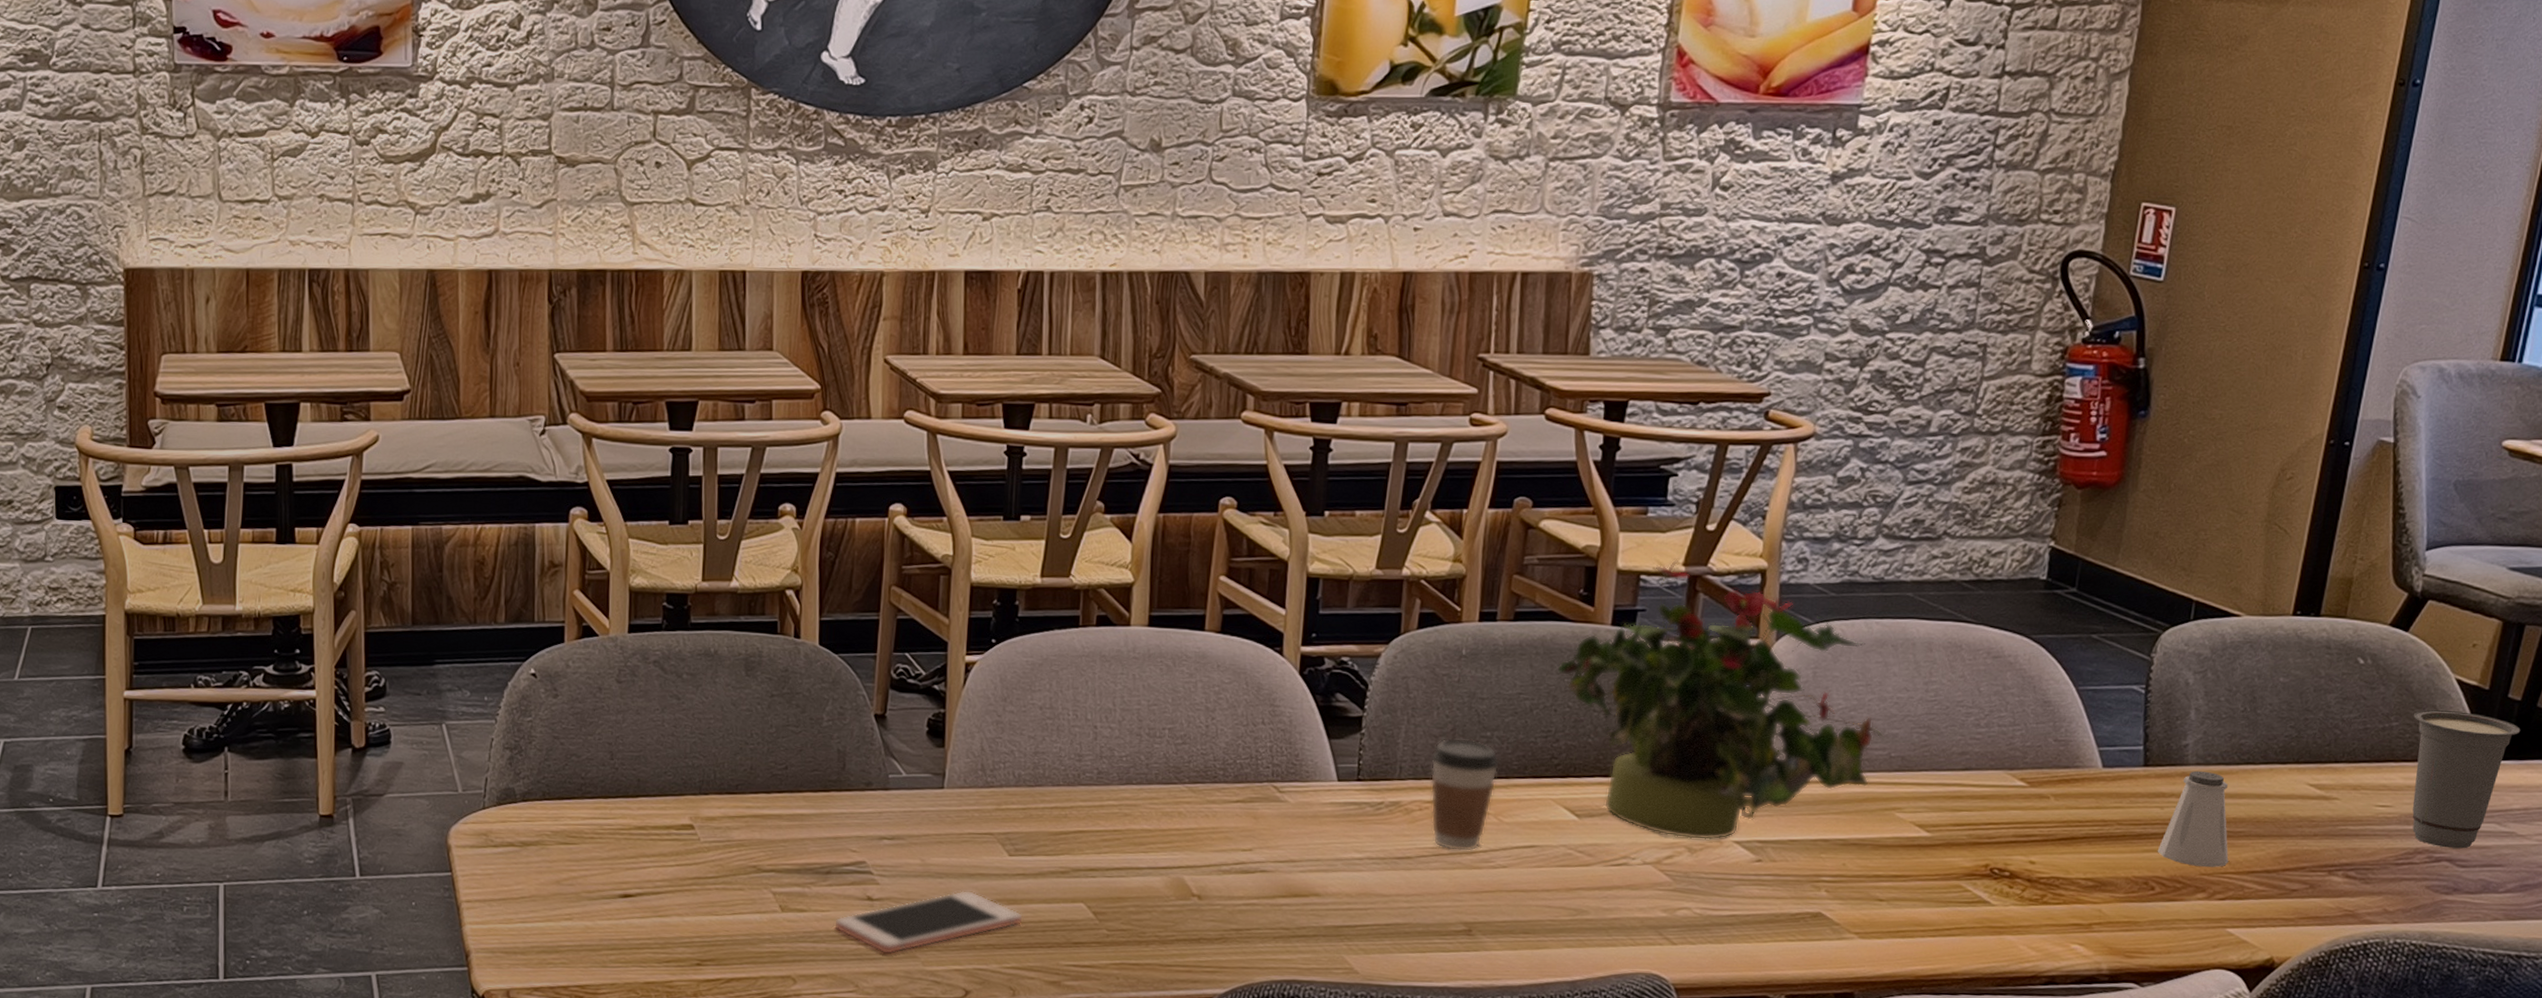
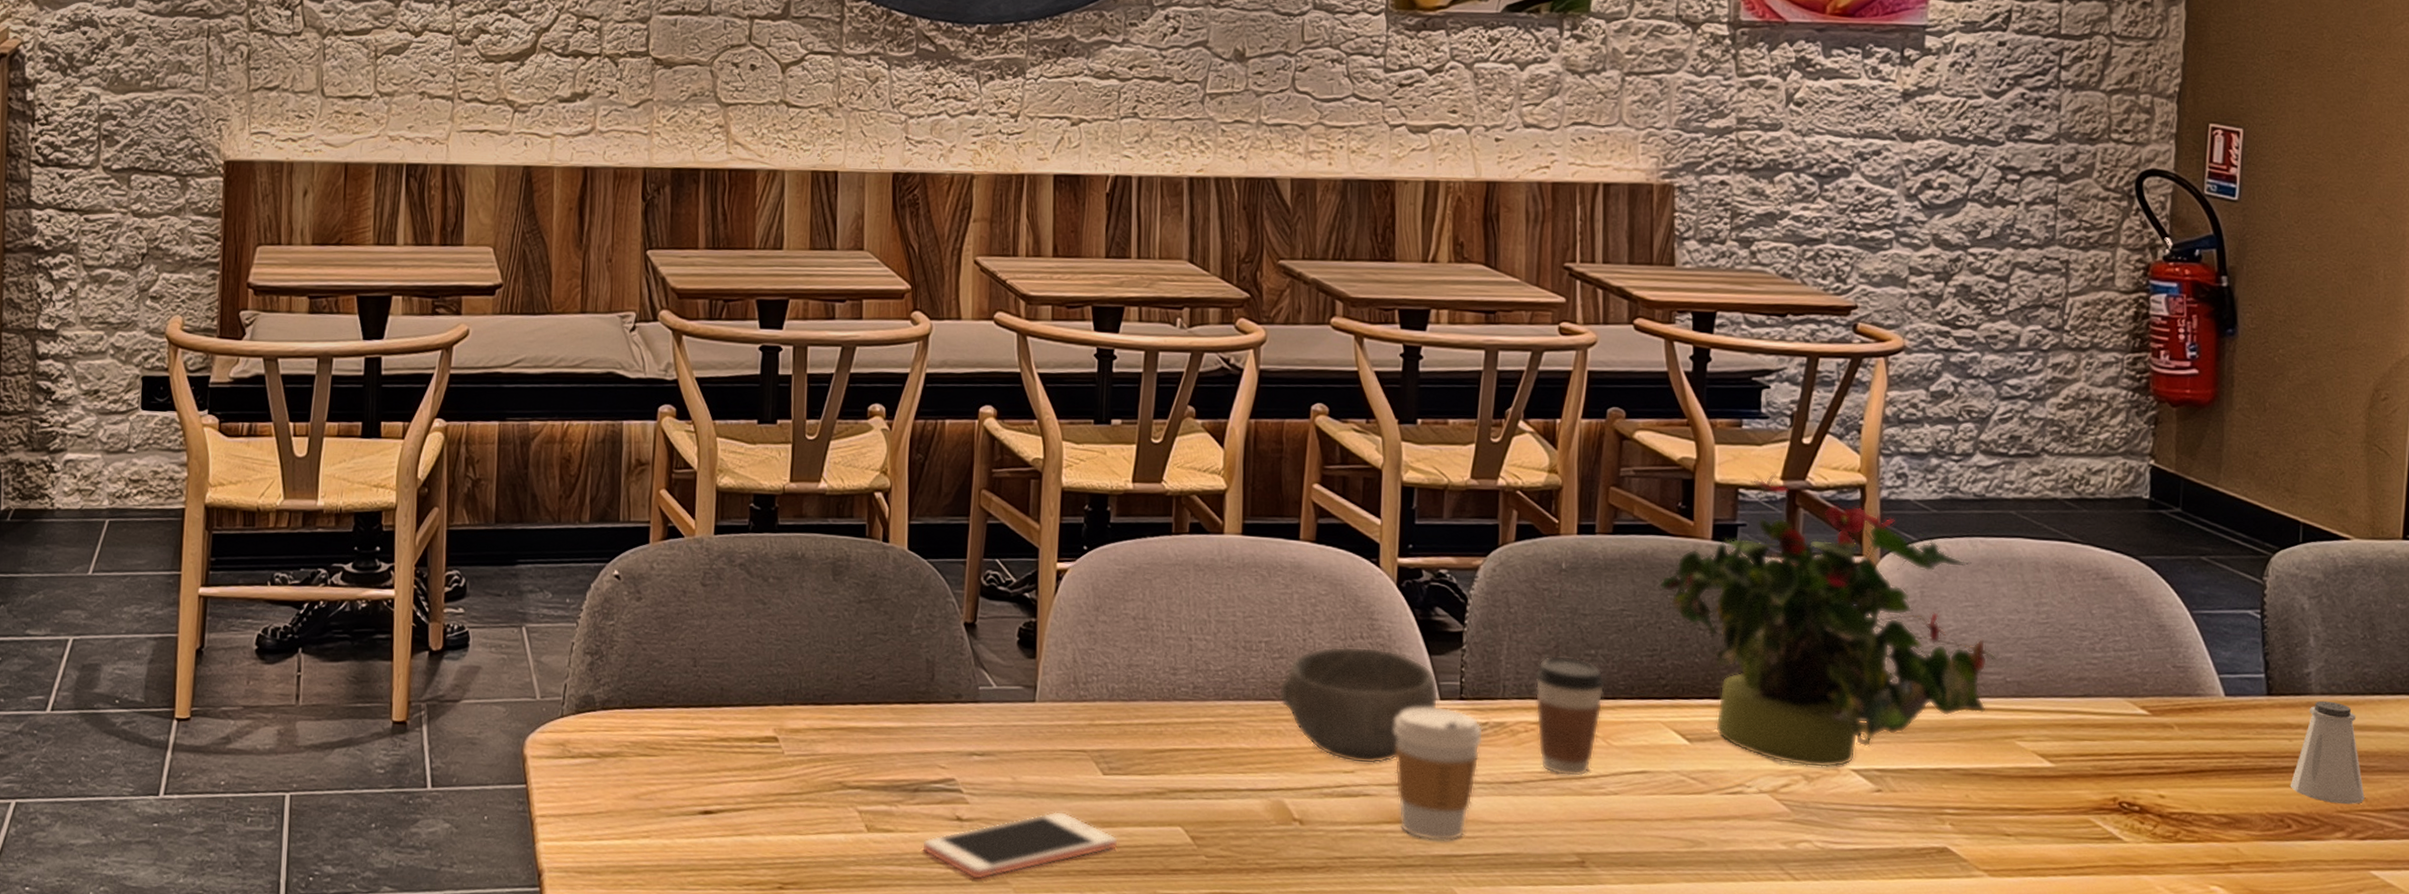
bowl: none [1180,731,1337,843] -> present [1278,646,1439,764]
coffee cup: none [1291,787,1379,914] -> present [1394,706,1484,842]

